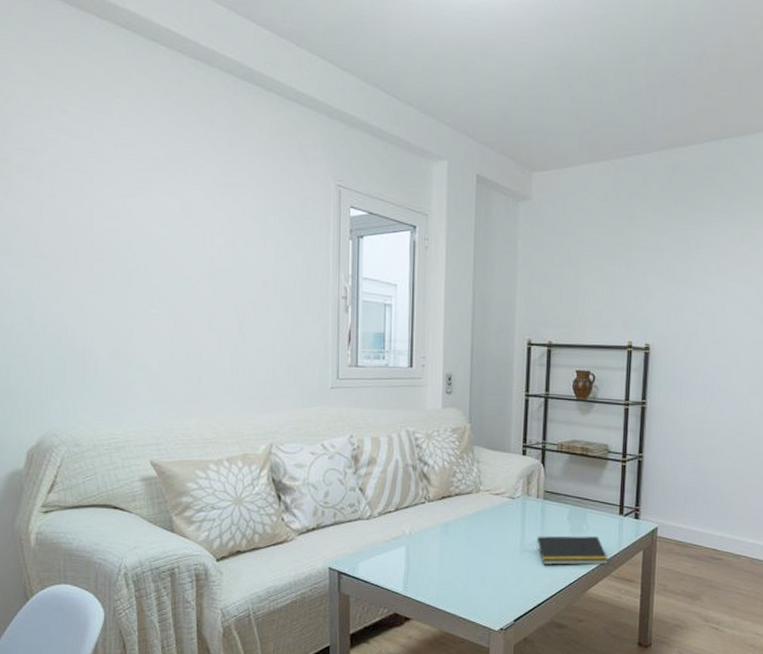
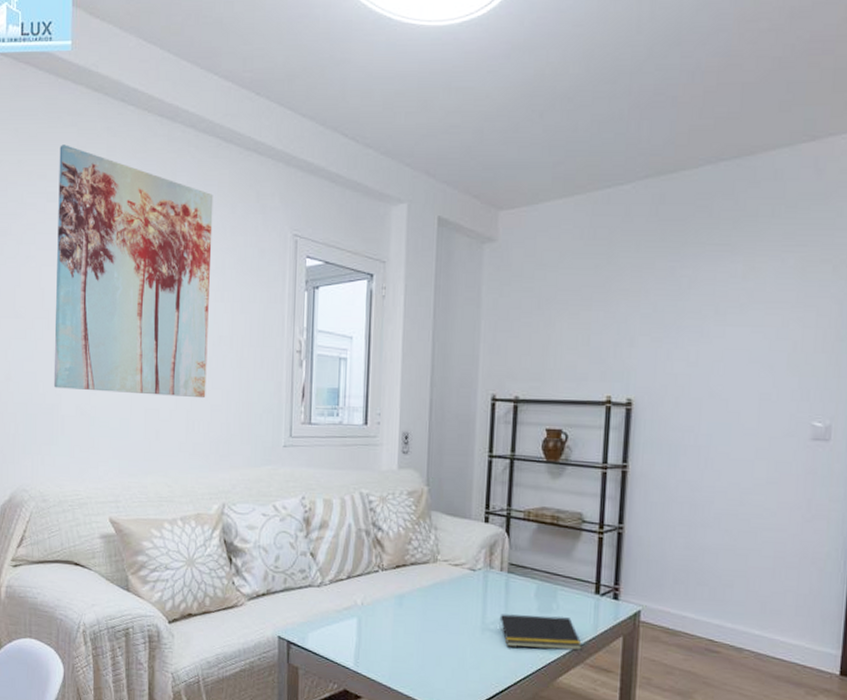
wall art: none [83,80,254,342] -> present [53,144,214,399]

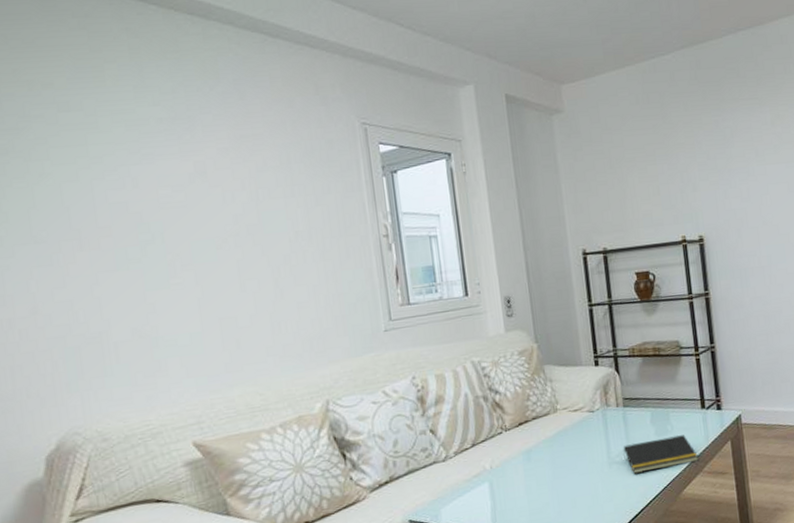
wall art: present [53,144,214,399] -> none [66,49,290,314]

